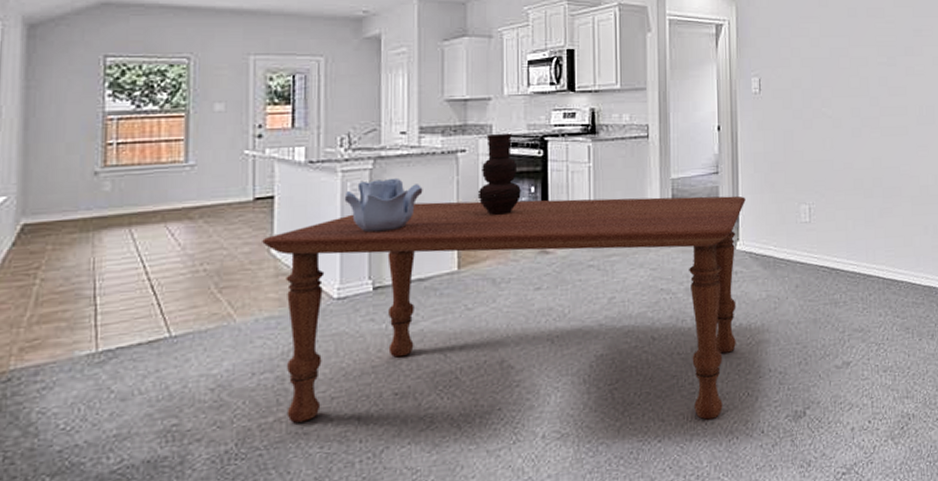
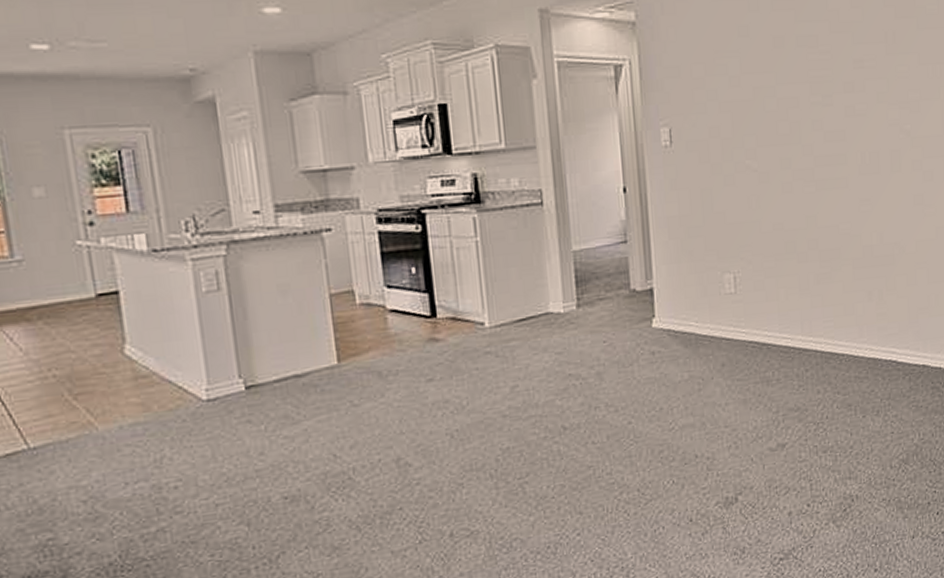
dining table: present [262,195,746,423] -> none [113,267,660,532]
decorative bowl: present [344,177,423,233] -> none [198,264,288,327]
vase: present [477,133,521,215] -> none [350,206,401,302]

